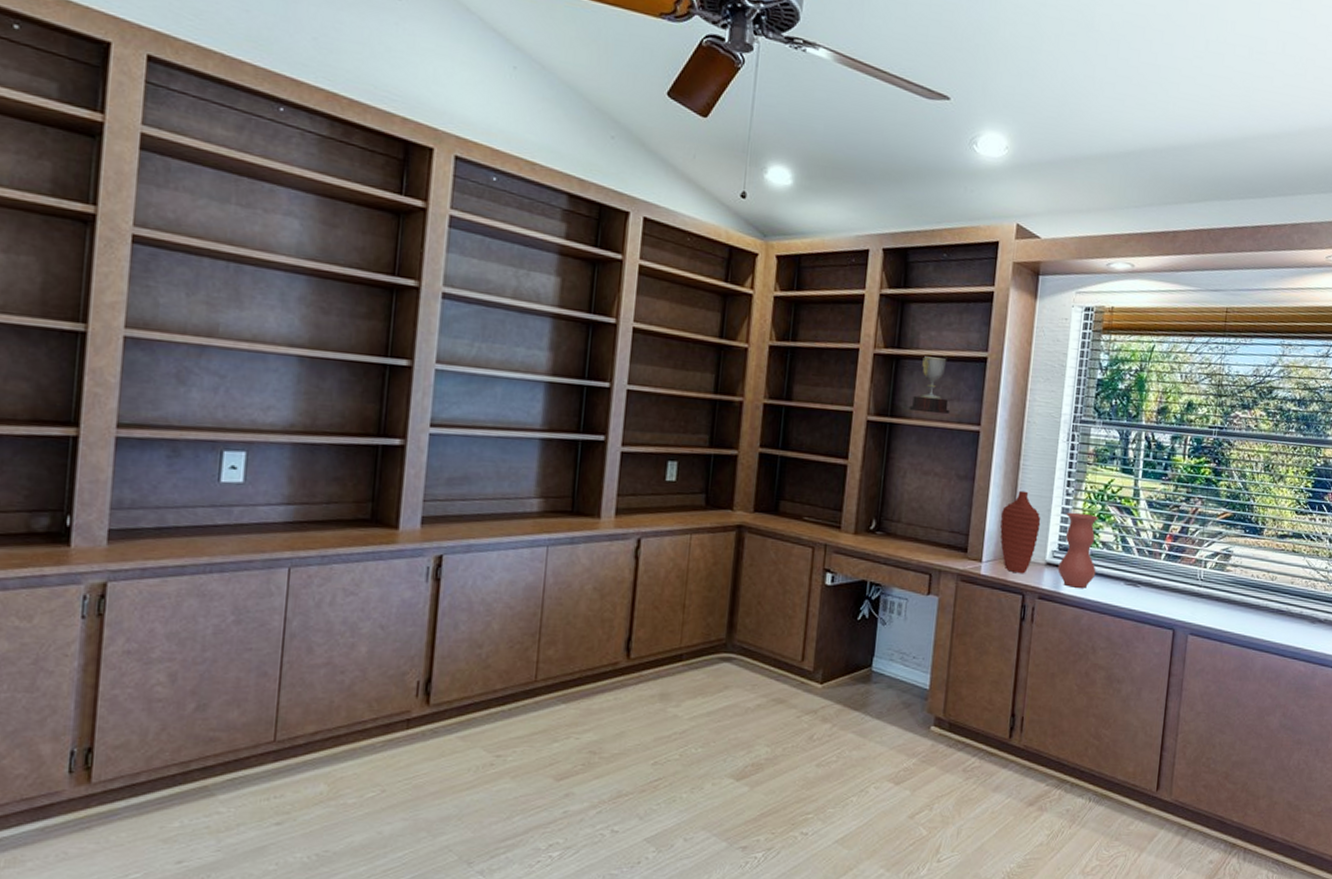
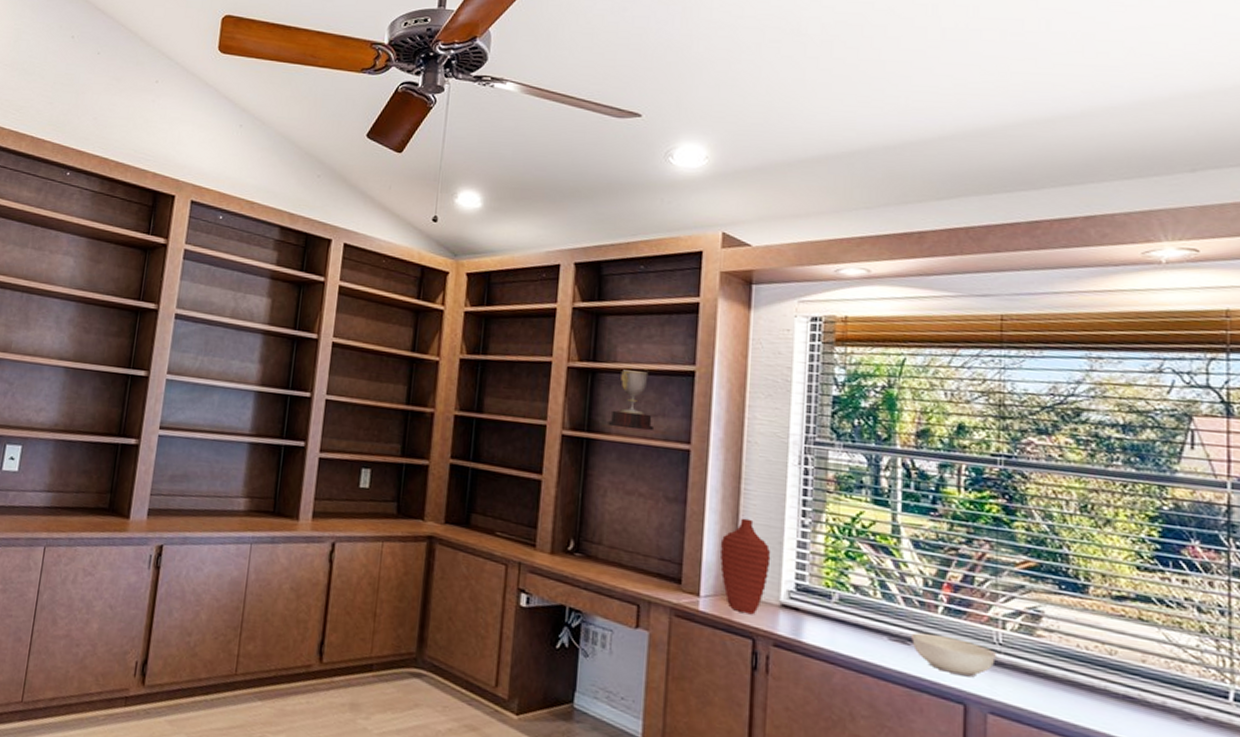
vase: present [1058,512,1099,588] -> none [796,546,848,640]
bowl: none [1141,576,1198,608] -> present [912,632,996,677]

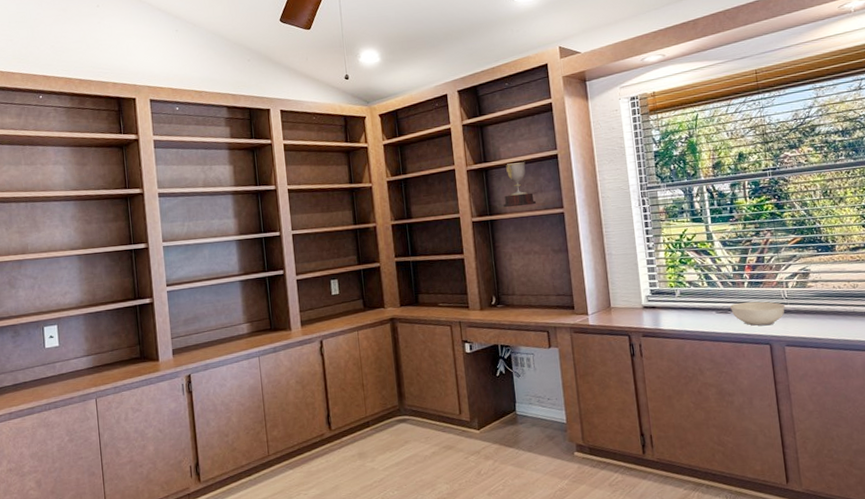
decorative vase: present [719,518,771,615] -> none [595,252,632,319]

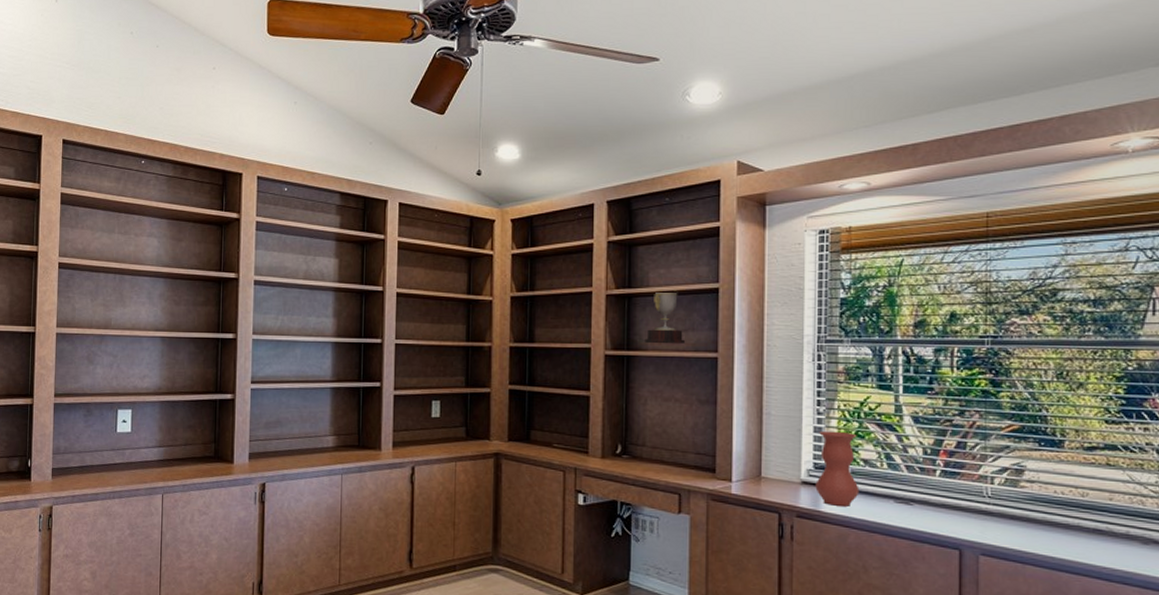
vase: none [651,261,689,323] -> present [815,430,860,506]
bowl: present [730,301,785,326] -> none [914,493,986,527]

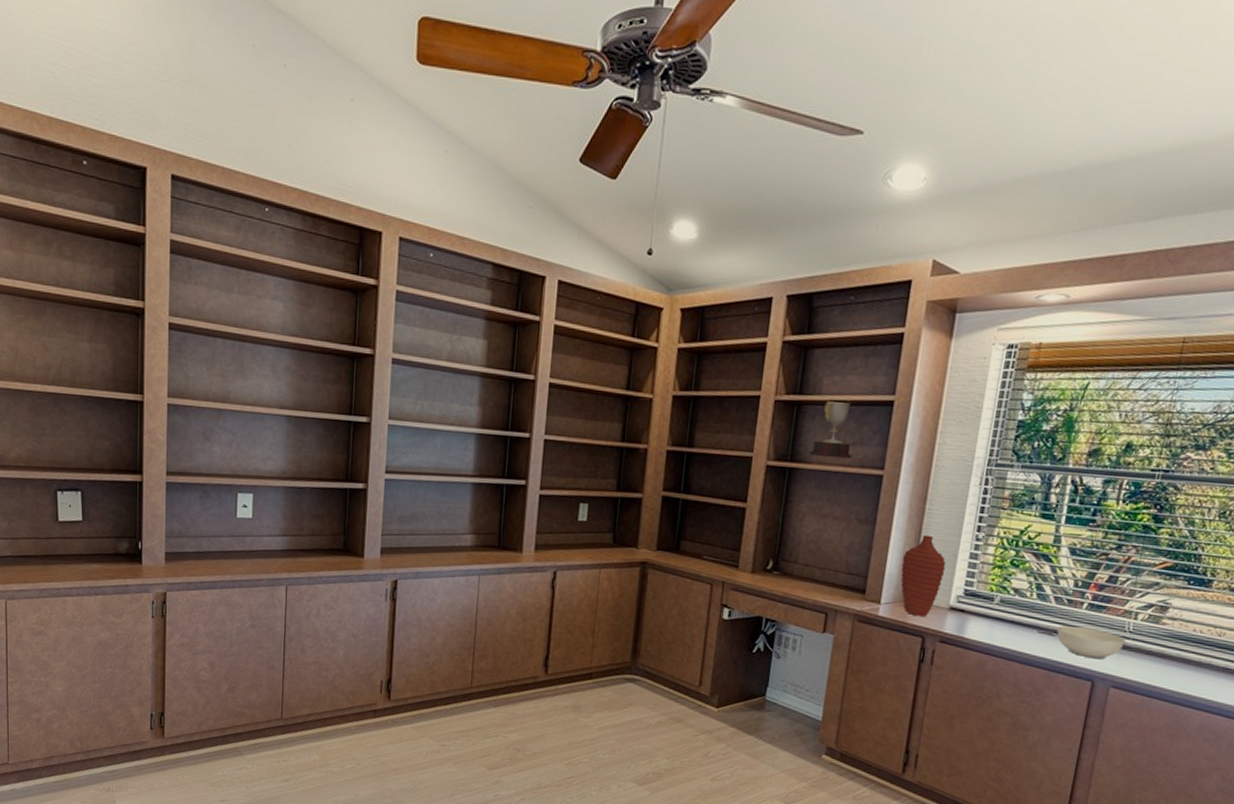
decorative vase: none [747,412,792,493] -> present [900,535,947,617]
vase: present [815,430,860,506] -> none [962,557,1012,634]
bowl: none [914,493,986,527] -> present [1056,625,1126,659]

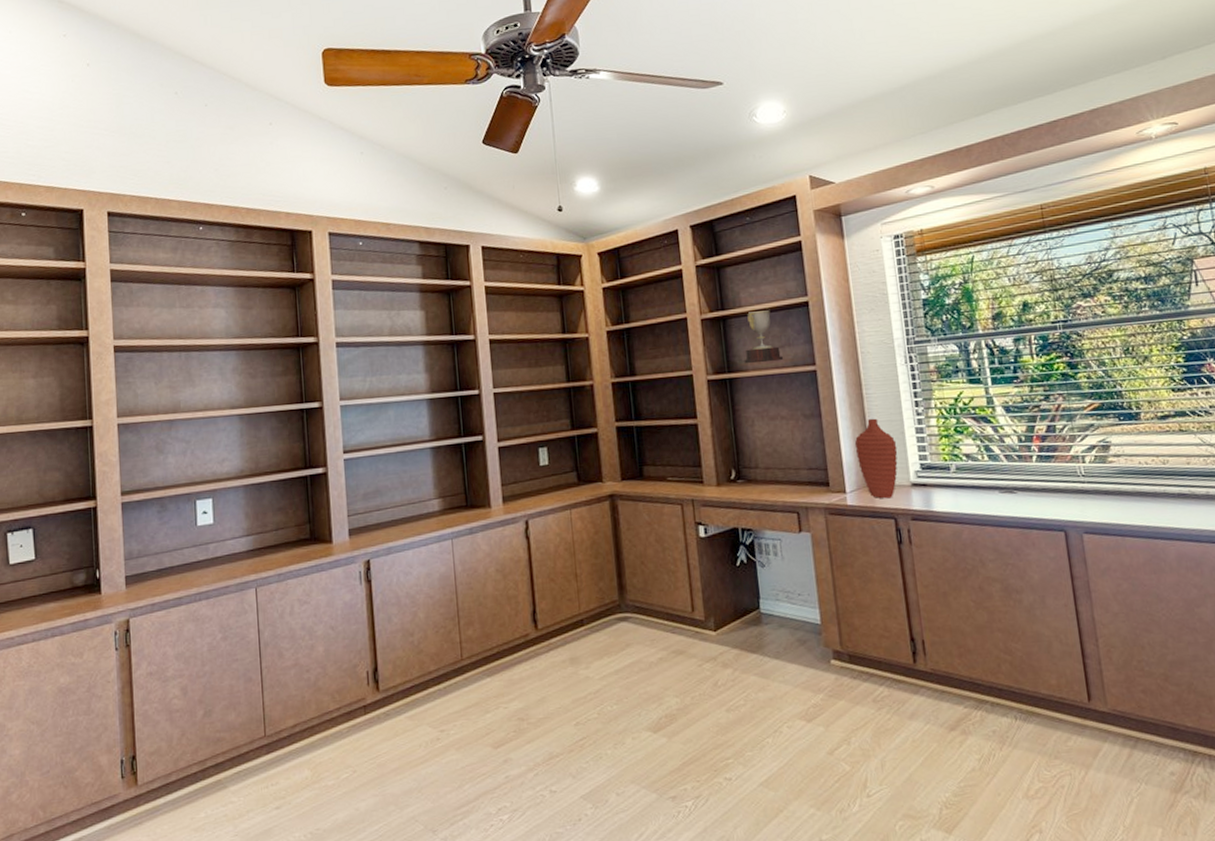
bowl: present [1056,625,1126,659] -> none [1016,479,1082,509]

